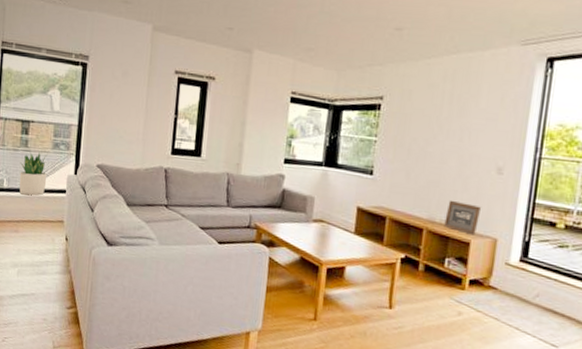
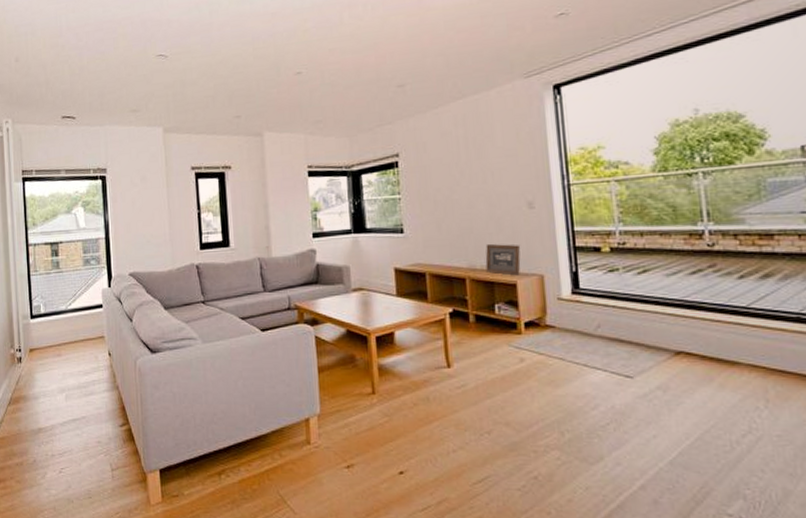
planter: present [19,152,48,196] -> none [53,271,82,318]

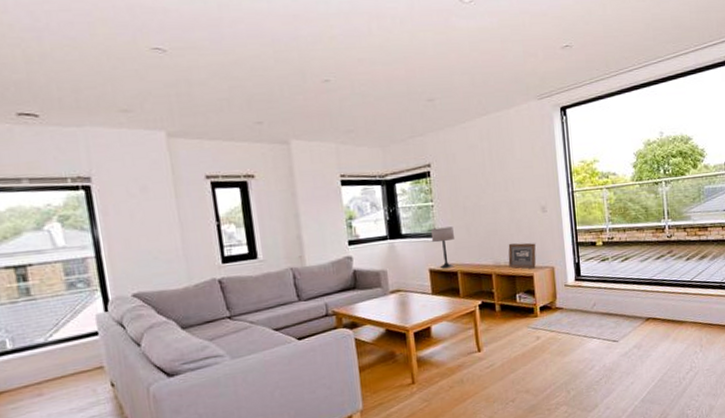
table lamp: none [398,222,424,269] -> present [431,226,455,269]

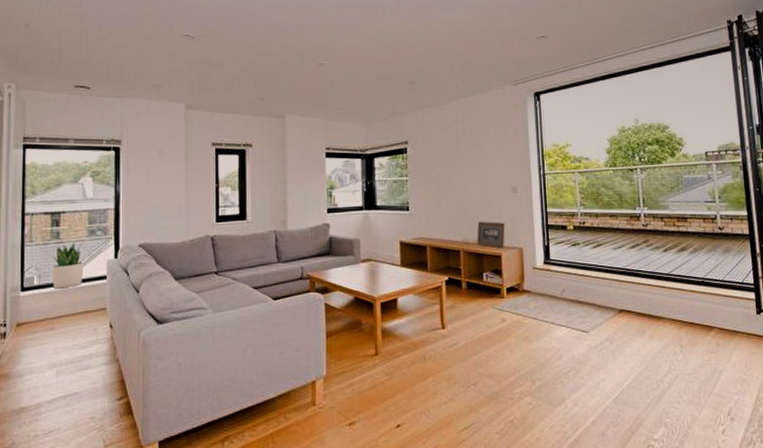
planter: none [23,296,69,353] -> present [51,241,83,290]
table lamp: present [431,226,455,269] -> none [404,201,427,242]

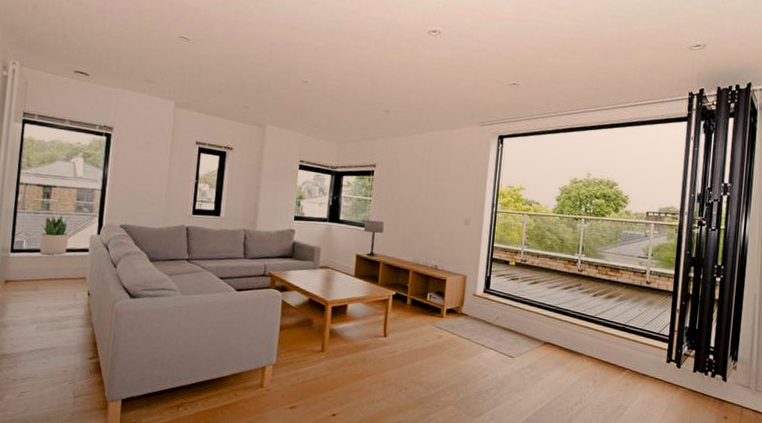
table lamp: none [404,201,427,242] -> present [364,220,384,257]
picture frame: present [477,221,505,249] -> none [426,246,453,274]

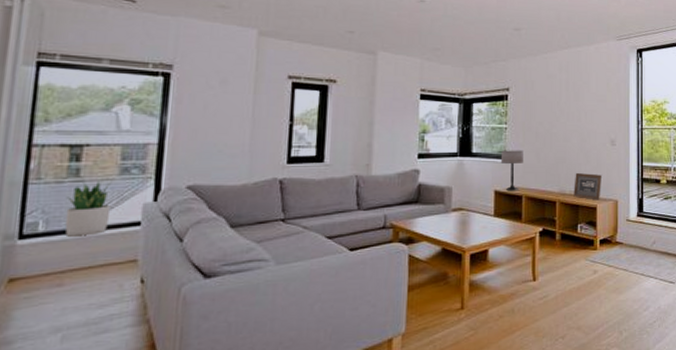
picture frame: none [426,246,453,274] -> present [573,172,601,200]

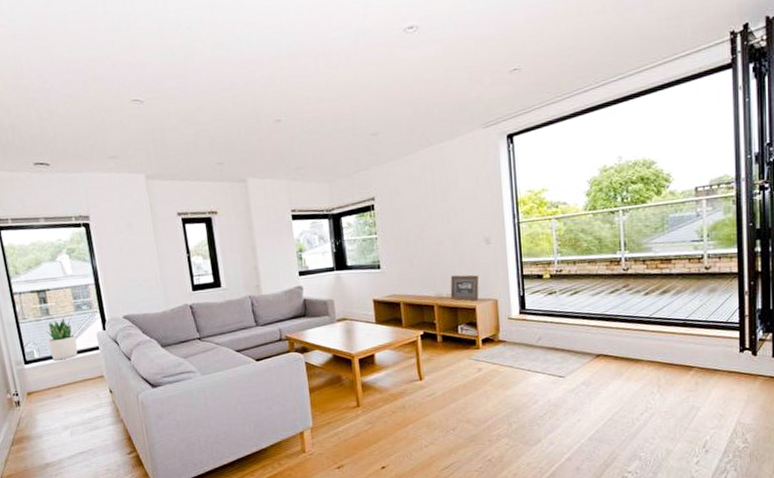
table lamp: present [502,150,524,191] -> none [375,258,398,300]

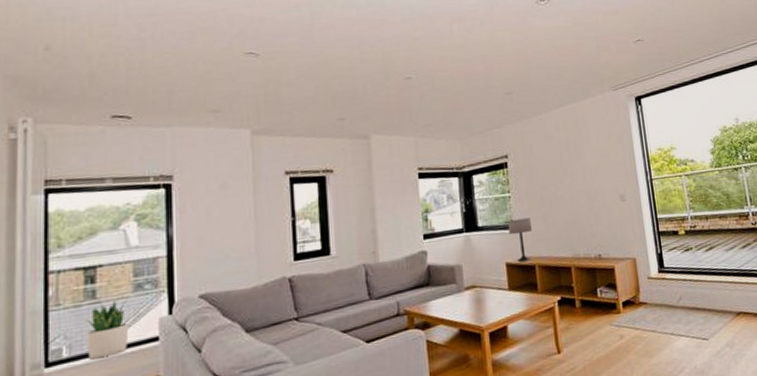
table lamp: none [375,258,398,300] -> present [508,217,533,263]
picture frame: present [450,275,479,301] -> none [587,233,617,261]

